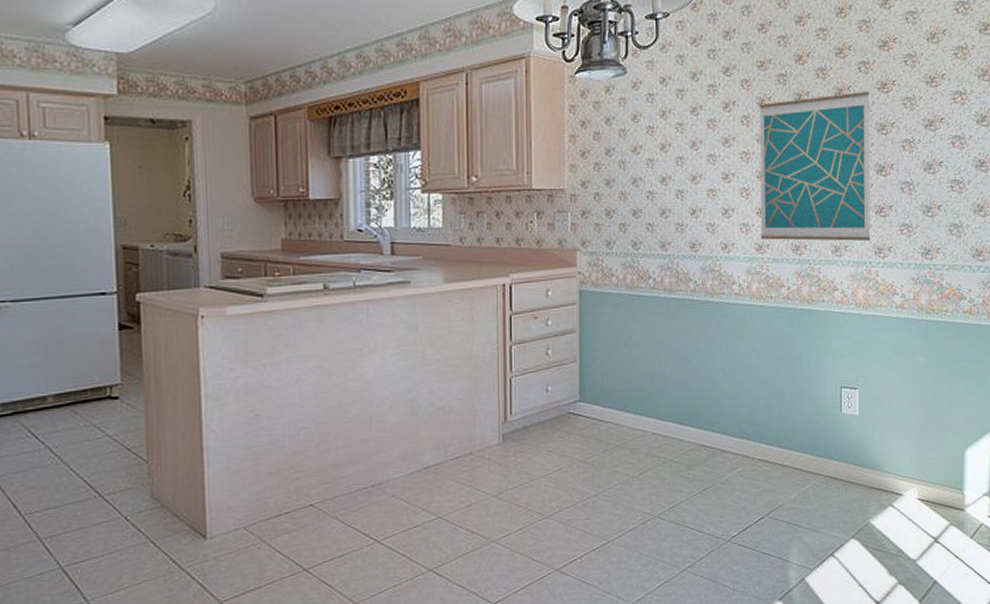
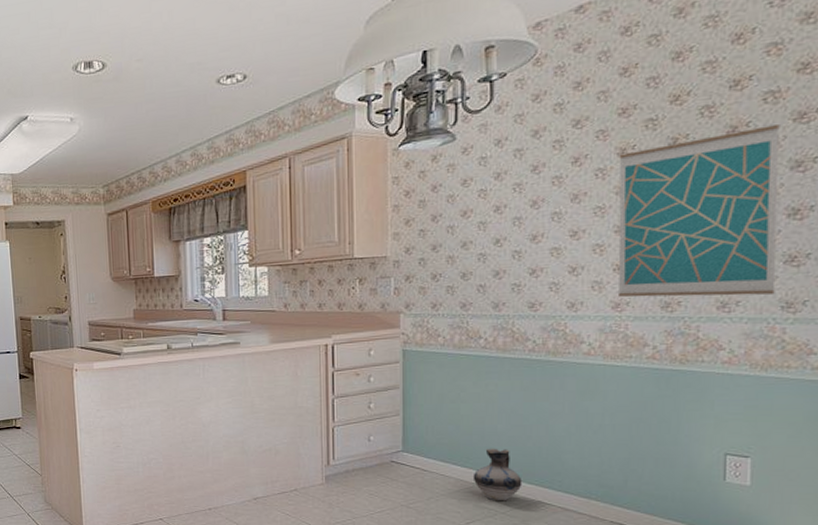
ceramic jug: none [644,392,687,448] -> present [473,448,523,501]

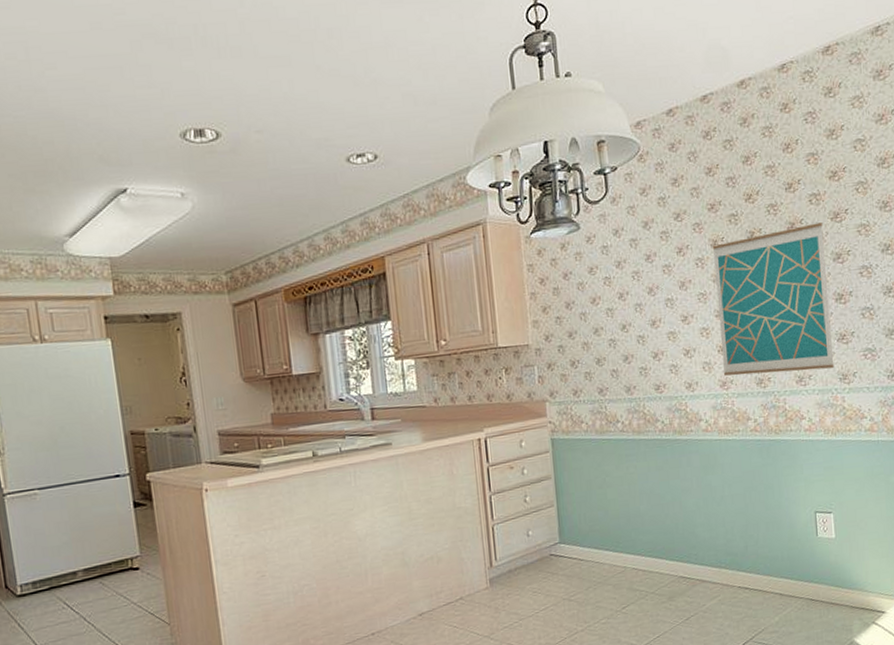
ceramic jug: present [473,448,523,501] -> none [623,529,666,582]

